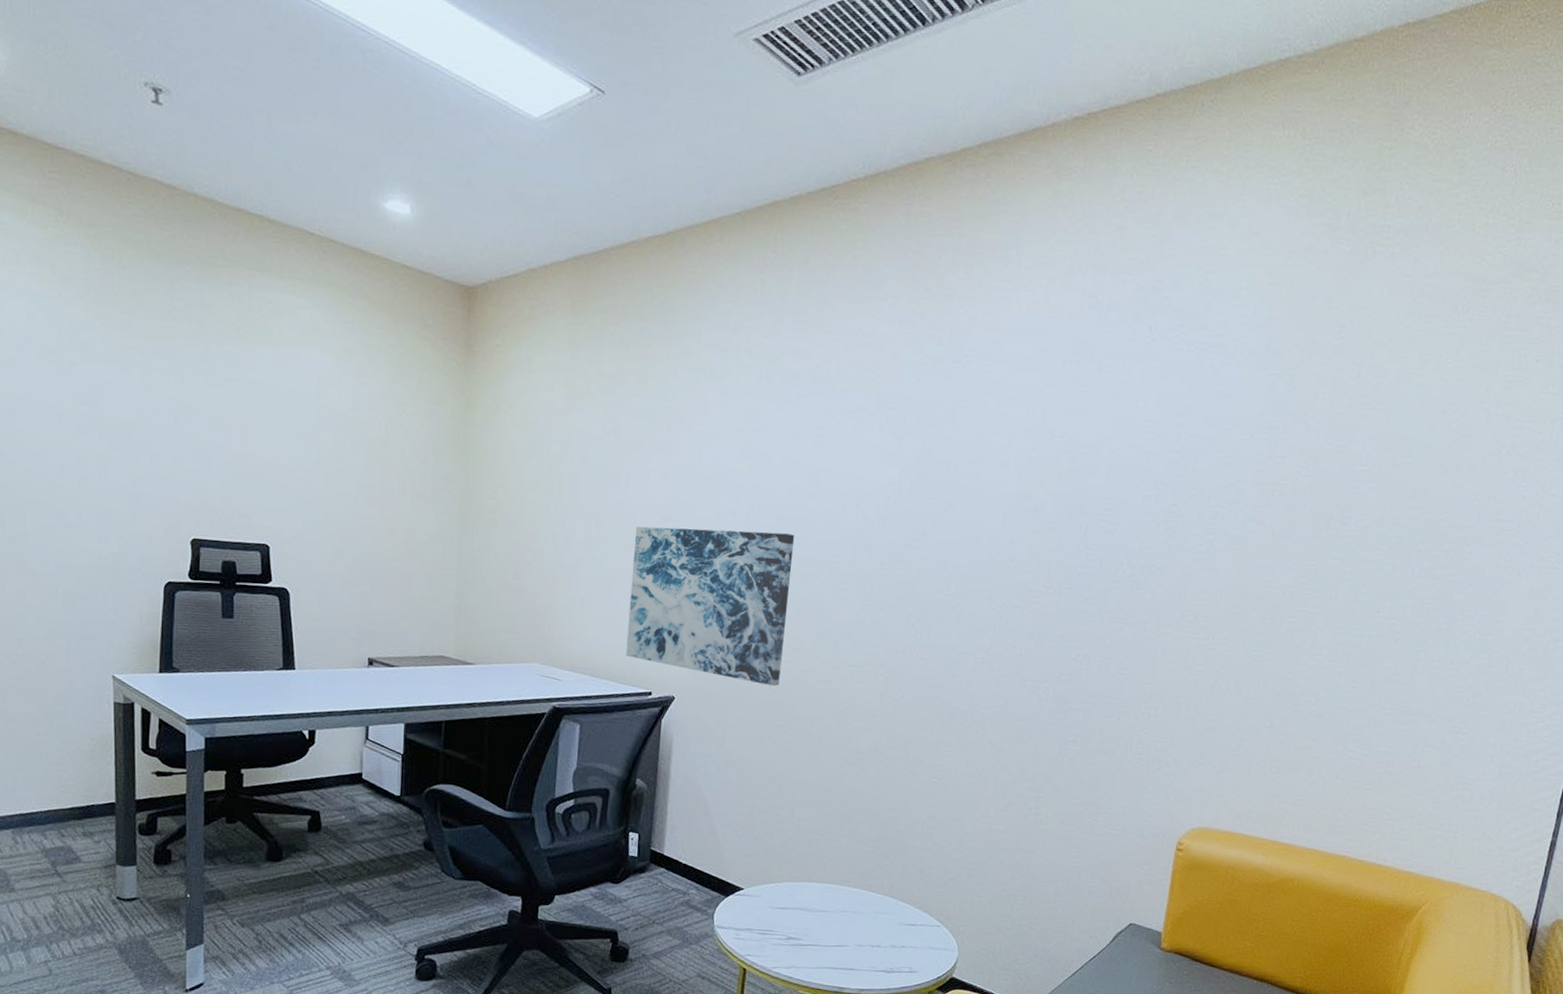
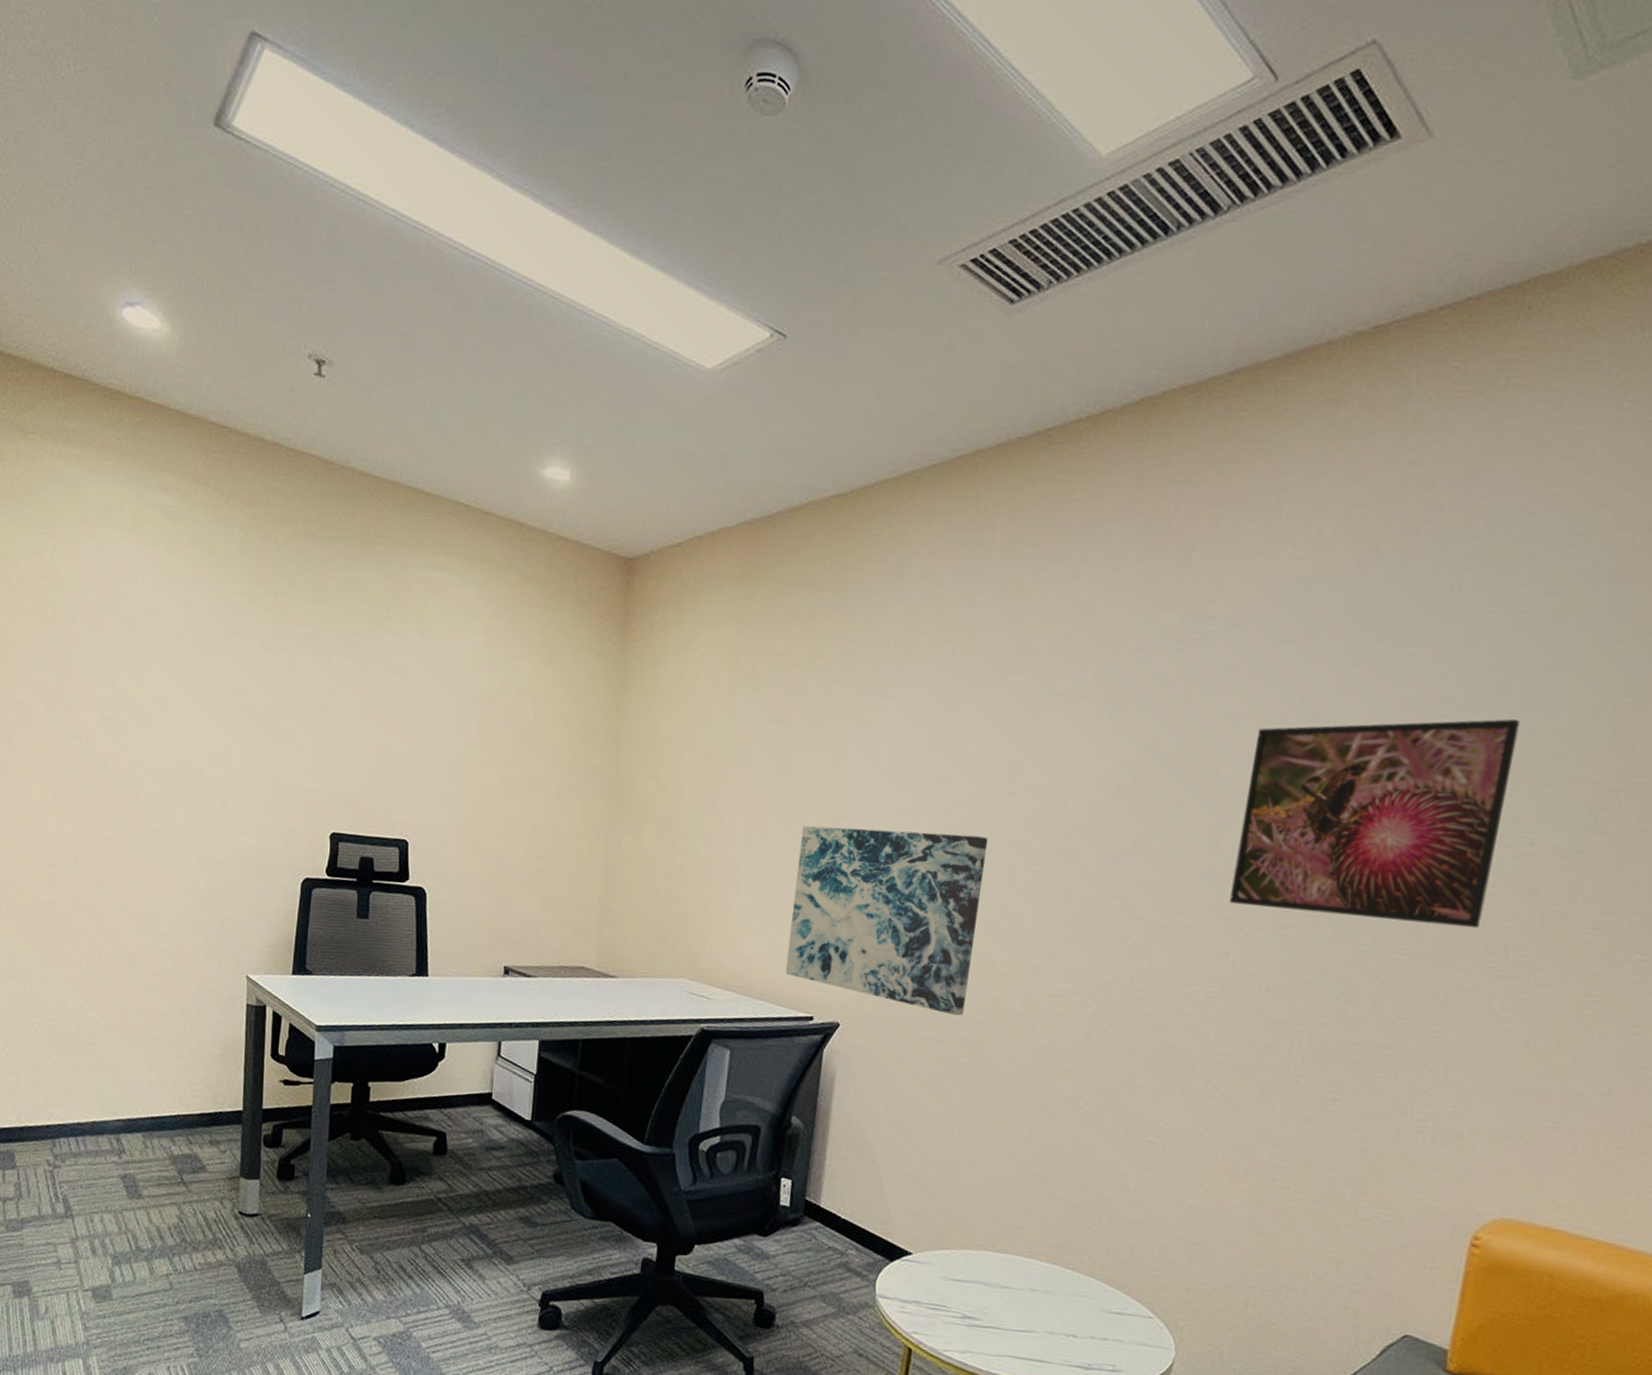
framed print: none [990,434,1203,601] -> present [1229,718,1520,929]

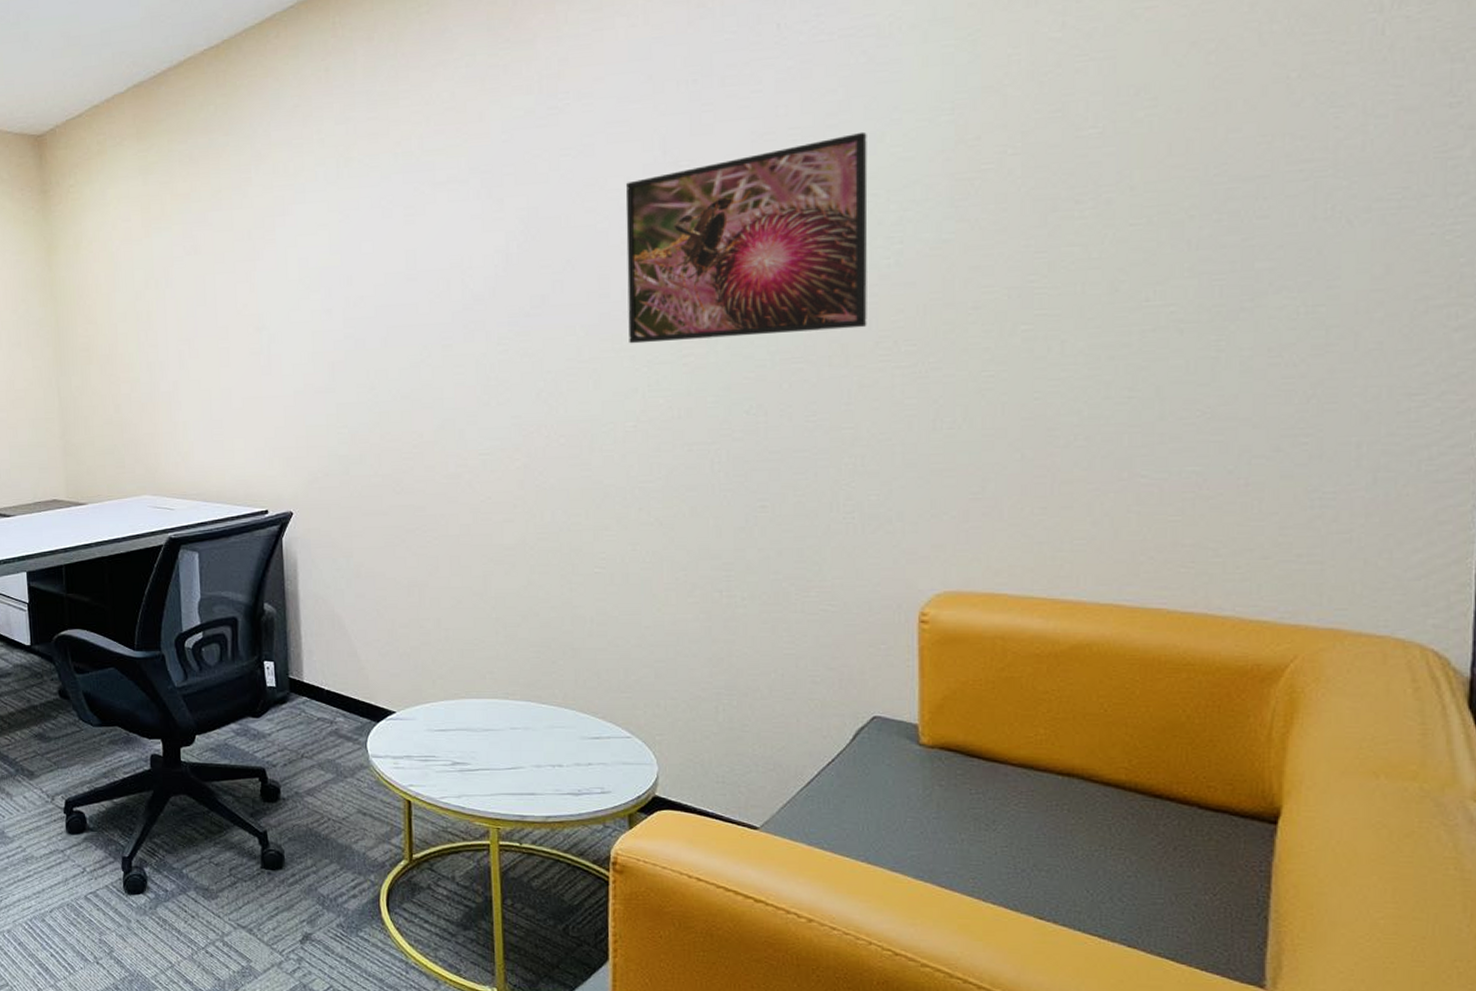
wall art: present [785,825,989,1016] -> none [229,323,403,488]

